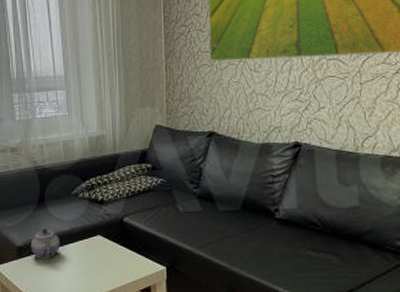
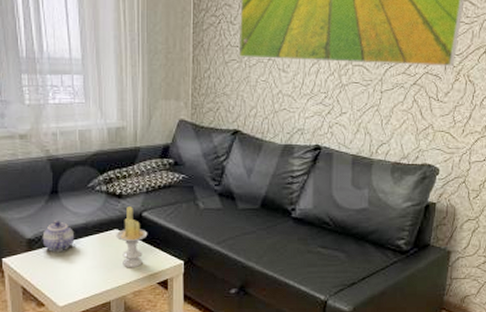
candle: none [99,212,130,275] -> present [116,206,148,268]

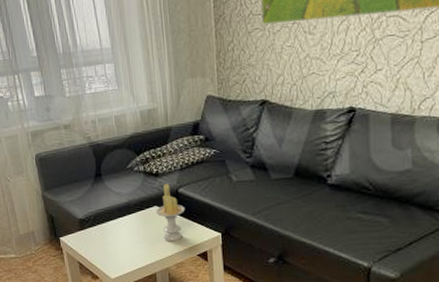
teapot: present [42,221,75,253] -> none [91,201,120,231]

